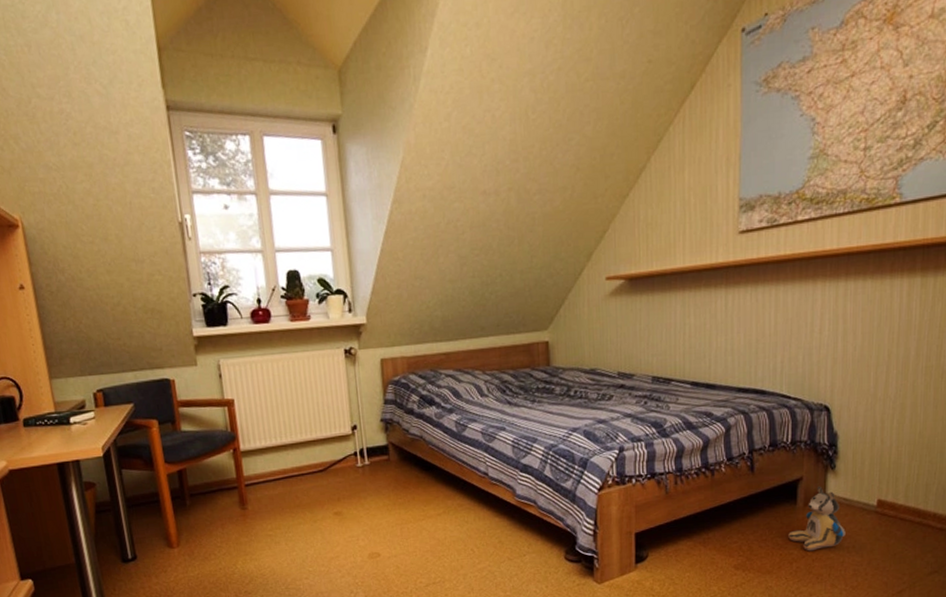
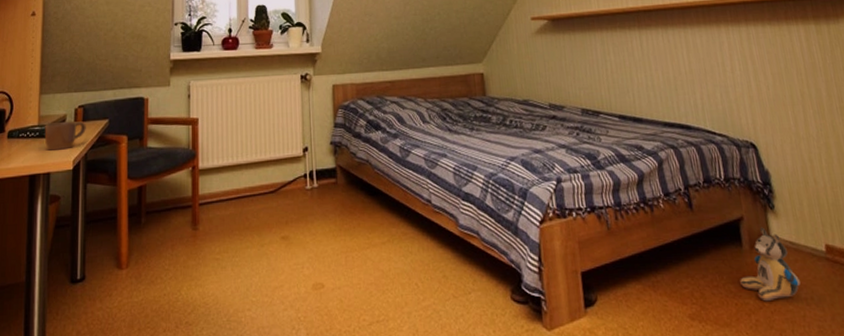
mug: none [63,406,110,438] -> present [44,121,86,151]

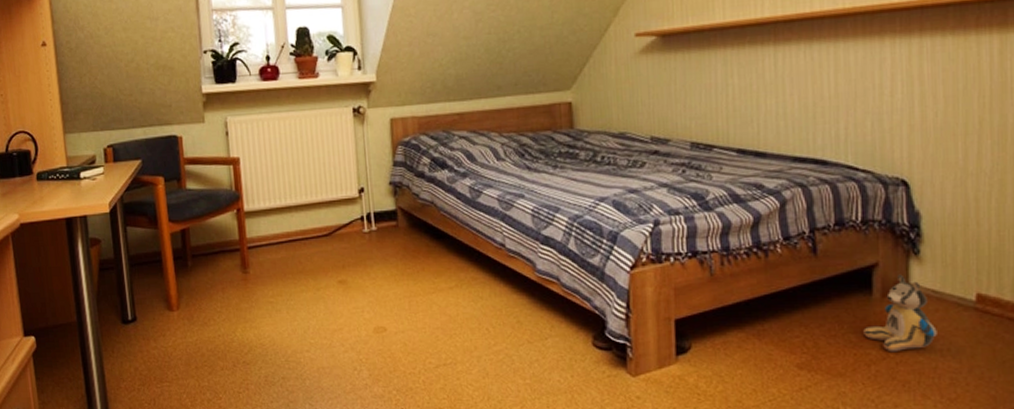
mug: present [44,121,86,151] -> none [74,161,119,193]

